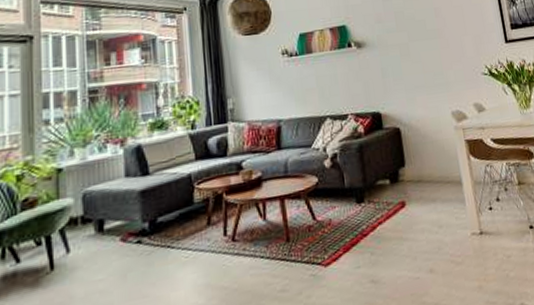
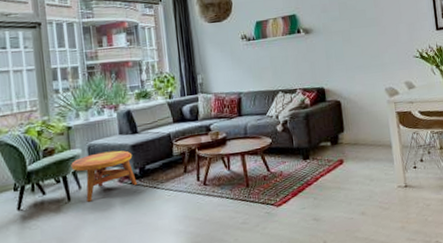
side table: none [58,198,145,271] -> present [71,150,137,202]

